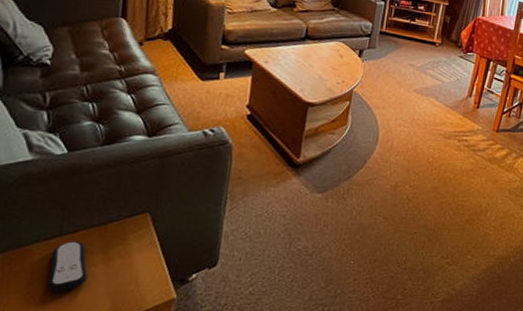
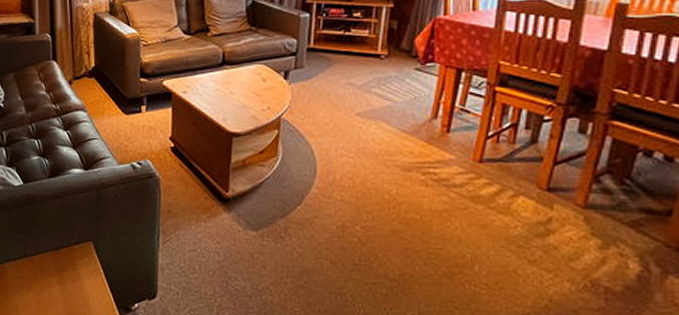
remote control: present [47,241,88,292] -> none [19,262,48,307]

